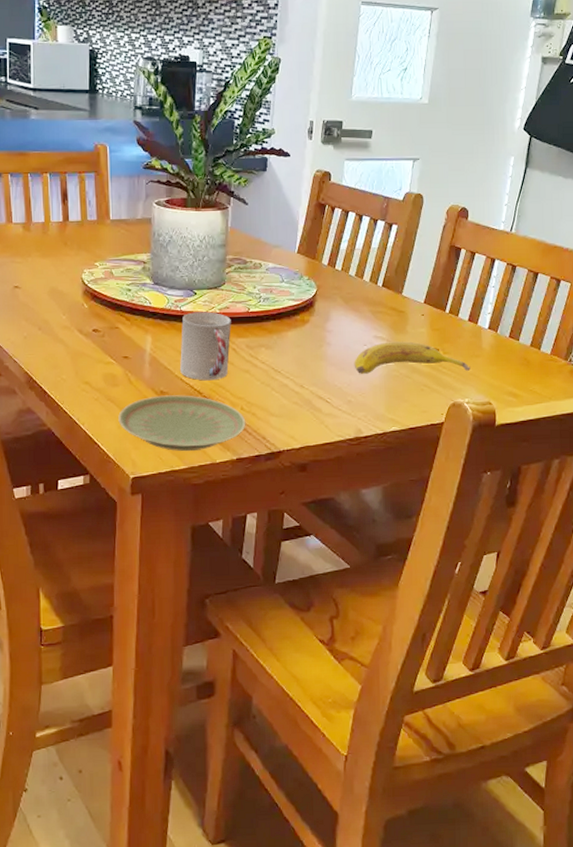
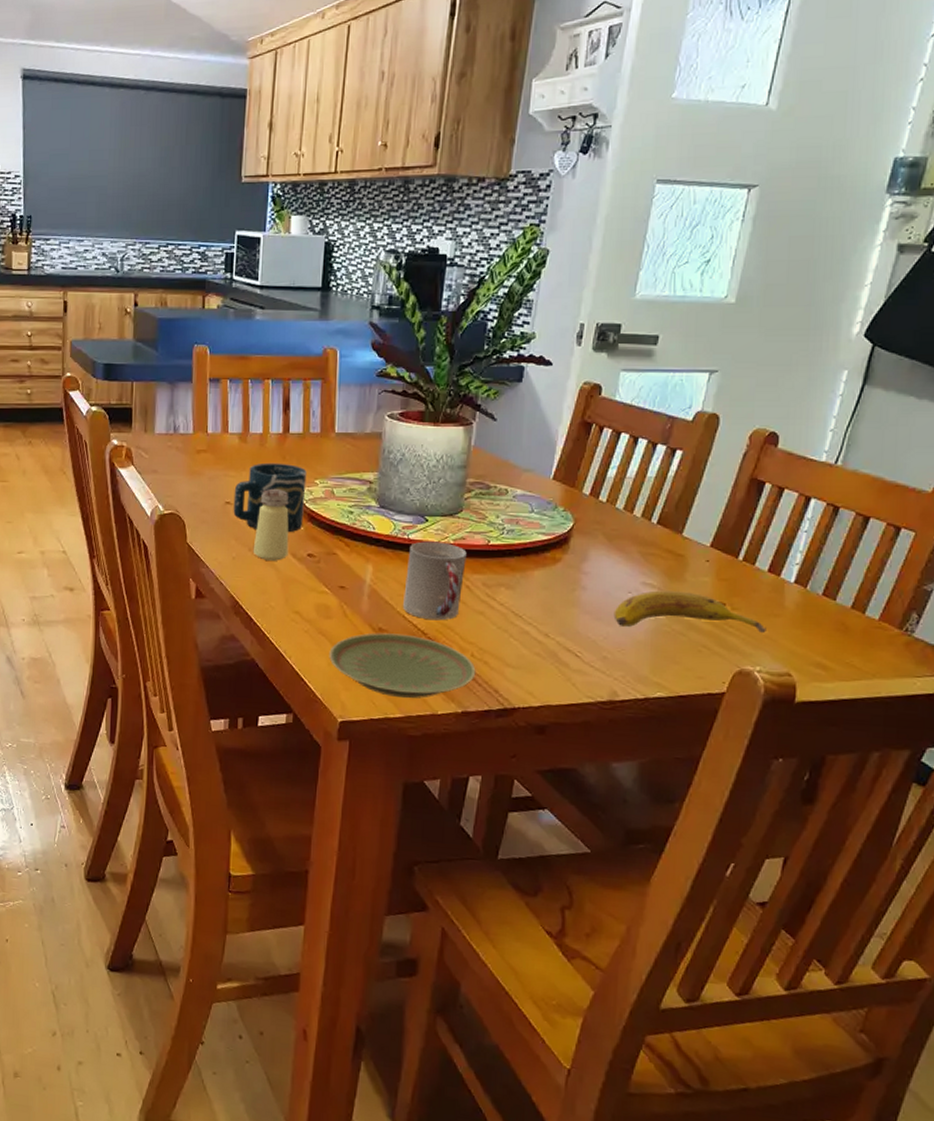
cup: none [21,248,88,311] -> present [233,462,307,533]
saltshaker: none [42,271,76,338] -> present [253,488,289,561]

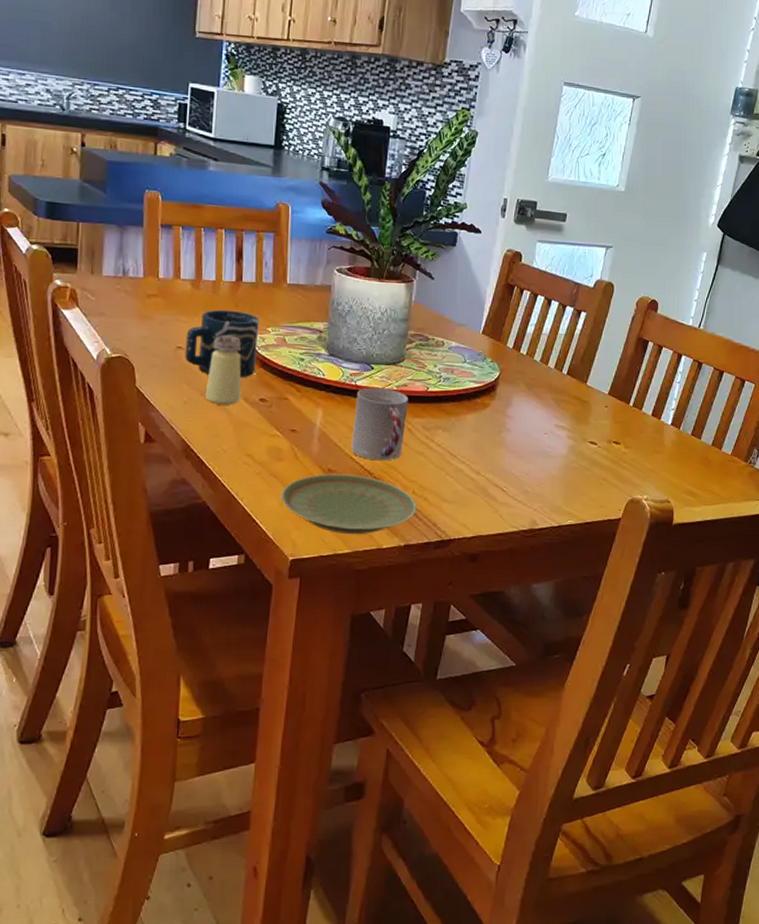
fruit: present [613,590,766,633] -> none [533,432,651,467]

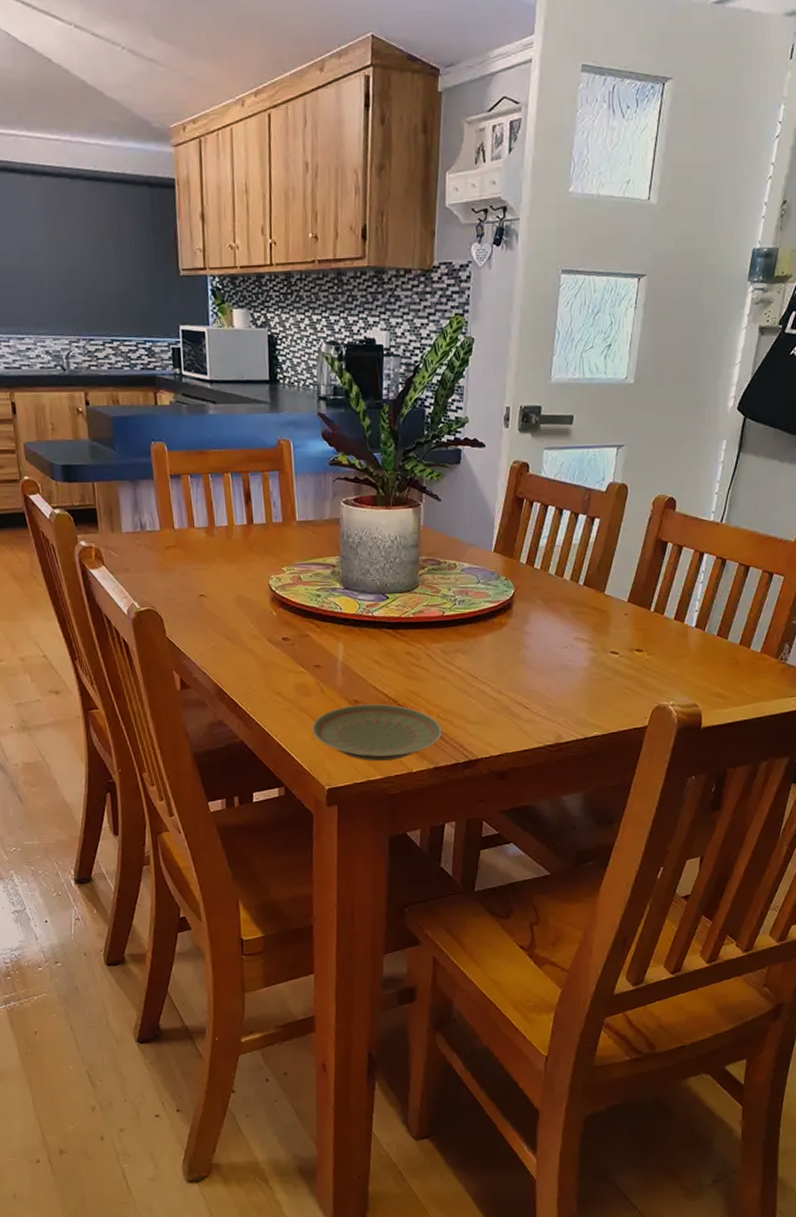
cup: present [185,309,259,378] -> none [206,553,275,620]
saltshaker: present [205,334,242,405] -> none [230,578,265,647]
cup: present [351,387,408,461] -> none [373,616,426,689]

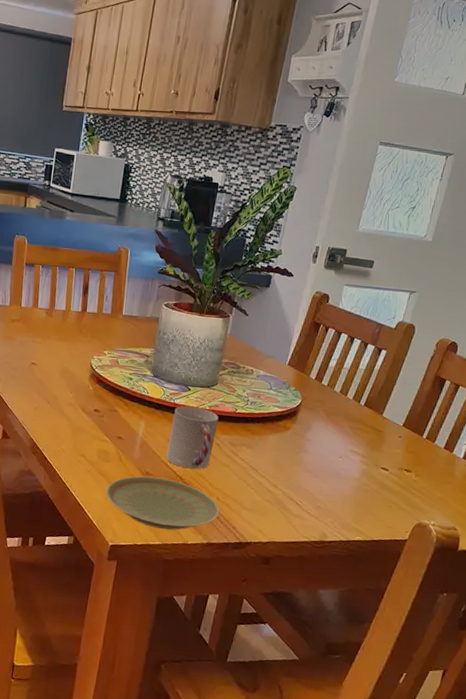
cup: none [373,616,426,689] -> present [166,406,219,470]

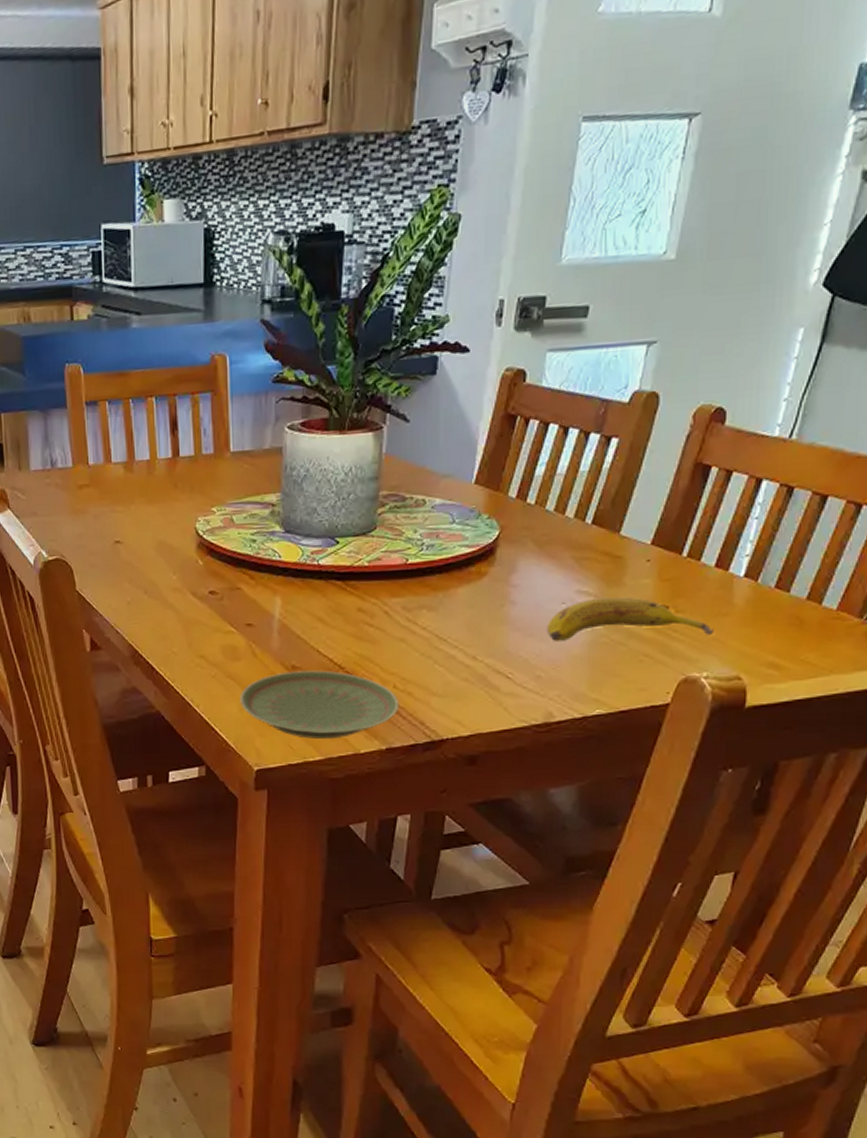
cup: present [166,406,219,470] -> none [317,565,383,653]
fruit: none [327,457,440,496] -> present [546,597,714,641]

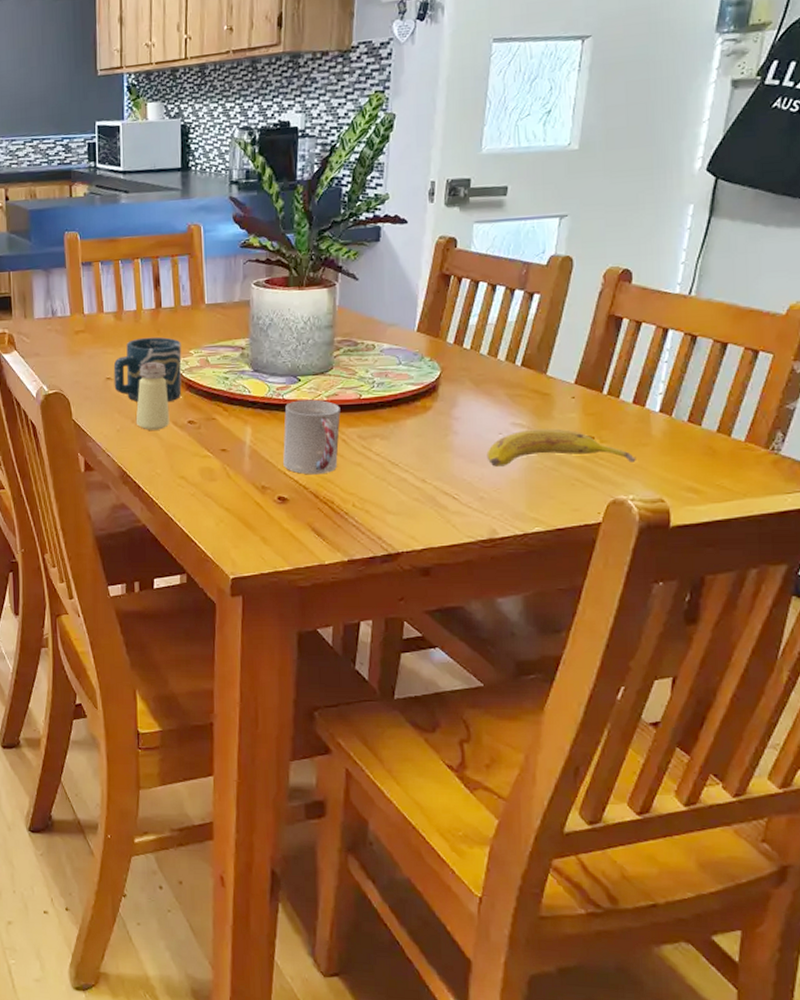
cup: none [123,491,202,570] -> present [113,337,182,402]
saltshaker: none [149,521,188,602] -> present [136,361,170,430]
plate: present [240,670,399,740] -> none [216,490,359,552]
cup: none [317,565,383,653] -> present [283,399,341,475]

